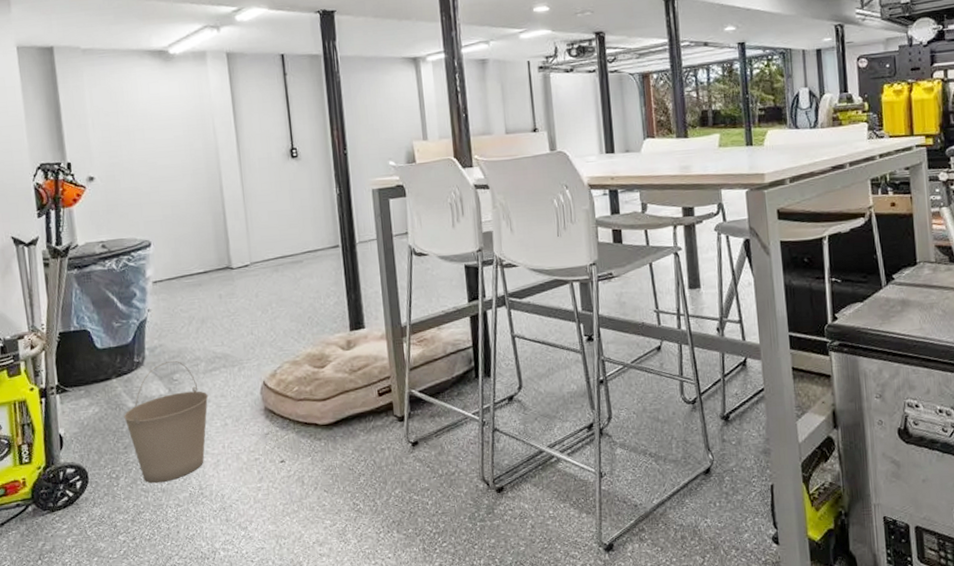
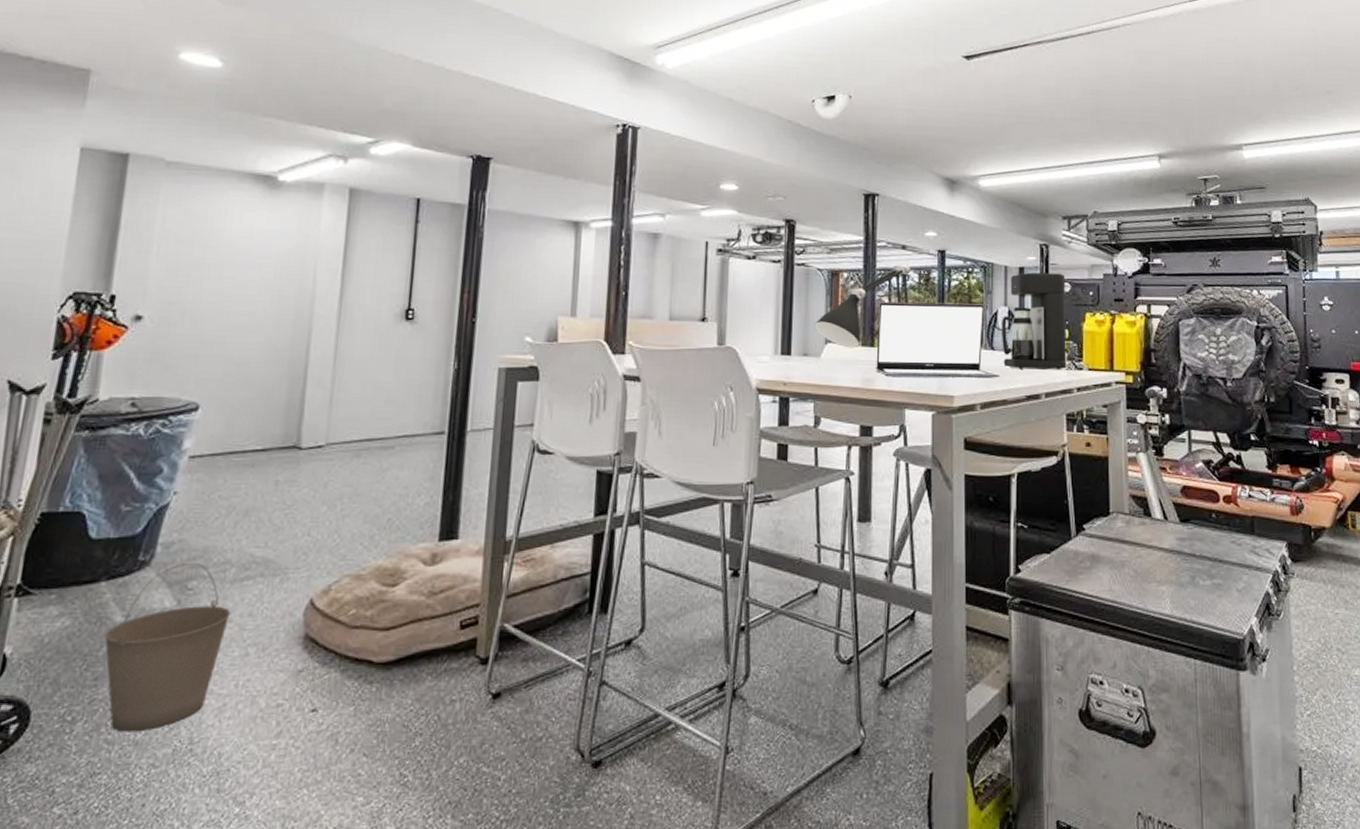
desk lamp: none [631,60,715,142] -> present [813,265,910,349]
laptop: none [688,88,805,163] -> present [876,302,999,378]
coffee maker: none [802,50,868,144] -> present [1001,272,1067,370]

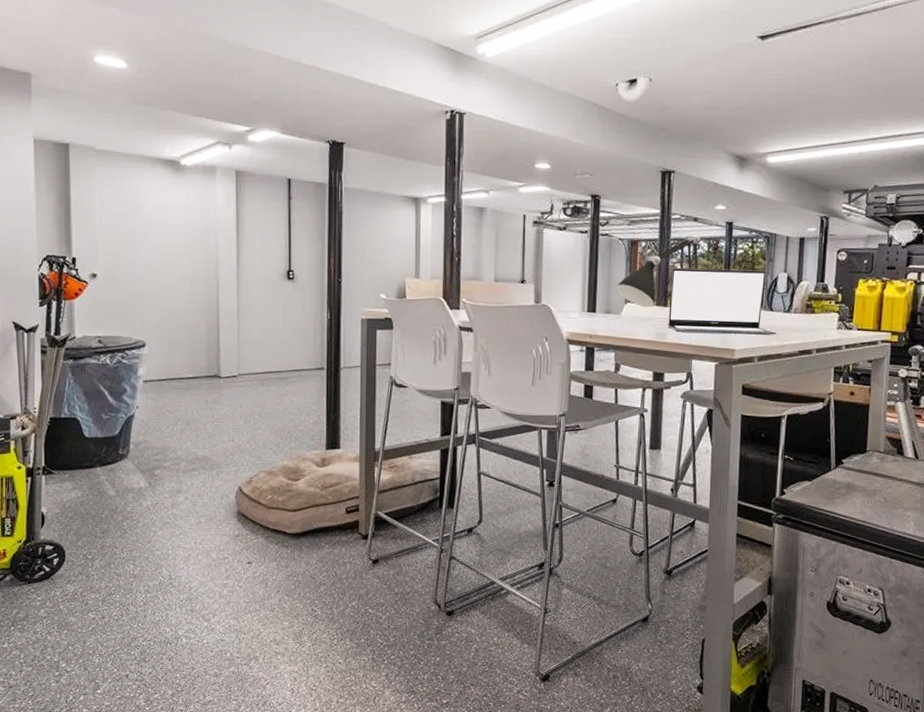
bucket: present [104,562,231,733] -> none [104,456,186,569]
coffee maker: present [1001,272,1067,370] -> none [779,242,843,329]

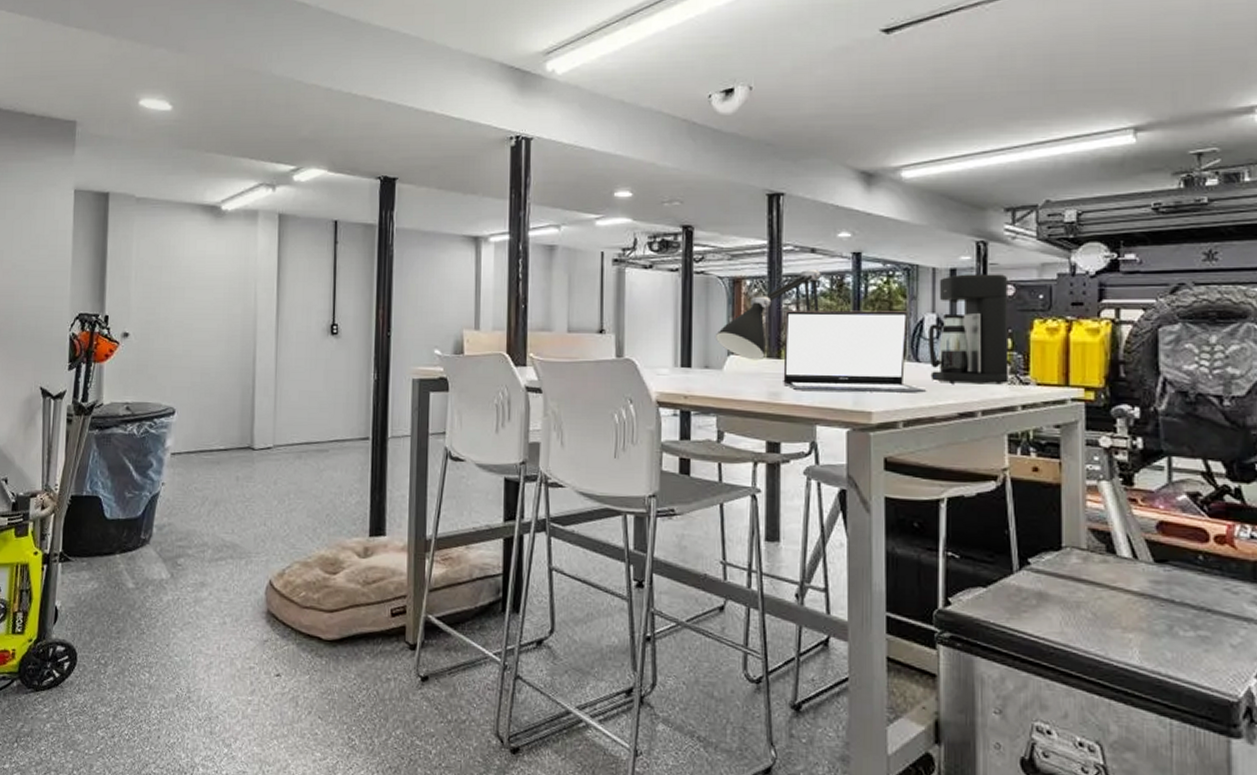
coffee maker: none [779,242,843,329] -> present [927,274,1009,385]

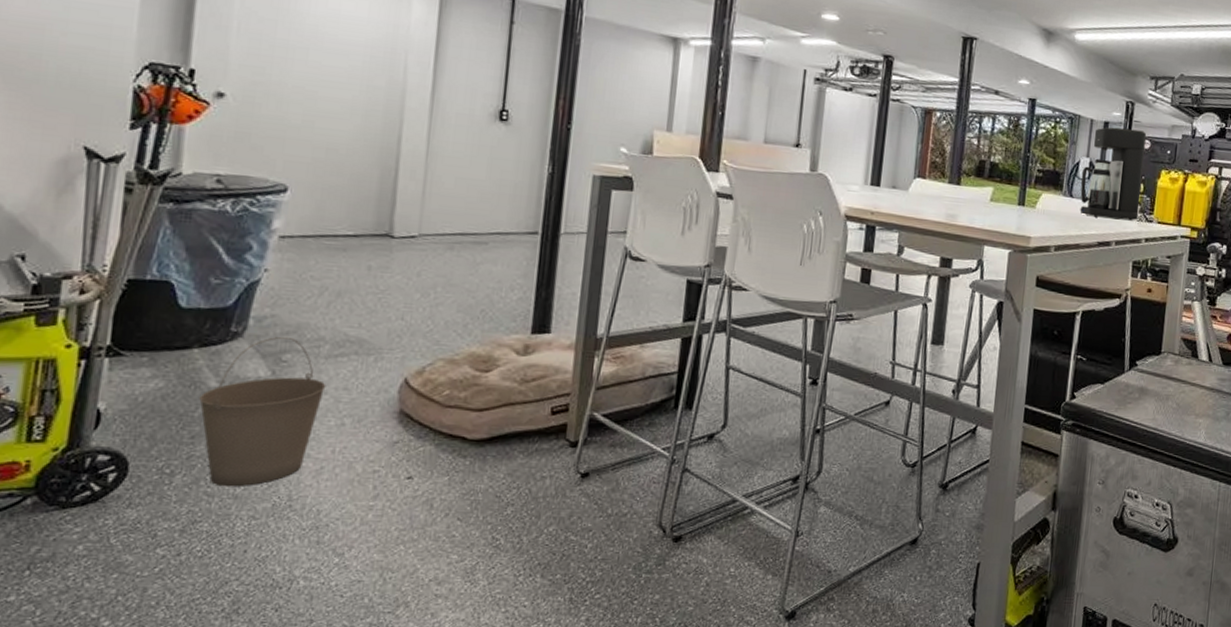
bucket: none [122,542,211,678] -> present [199,336,326,487]
desk lamp: present [714,270,821,361] -> none [904,108,1001,185]
laptop: present [783,310,926,393] -> none [960,143,1075,224]

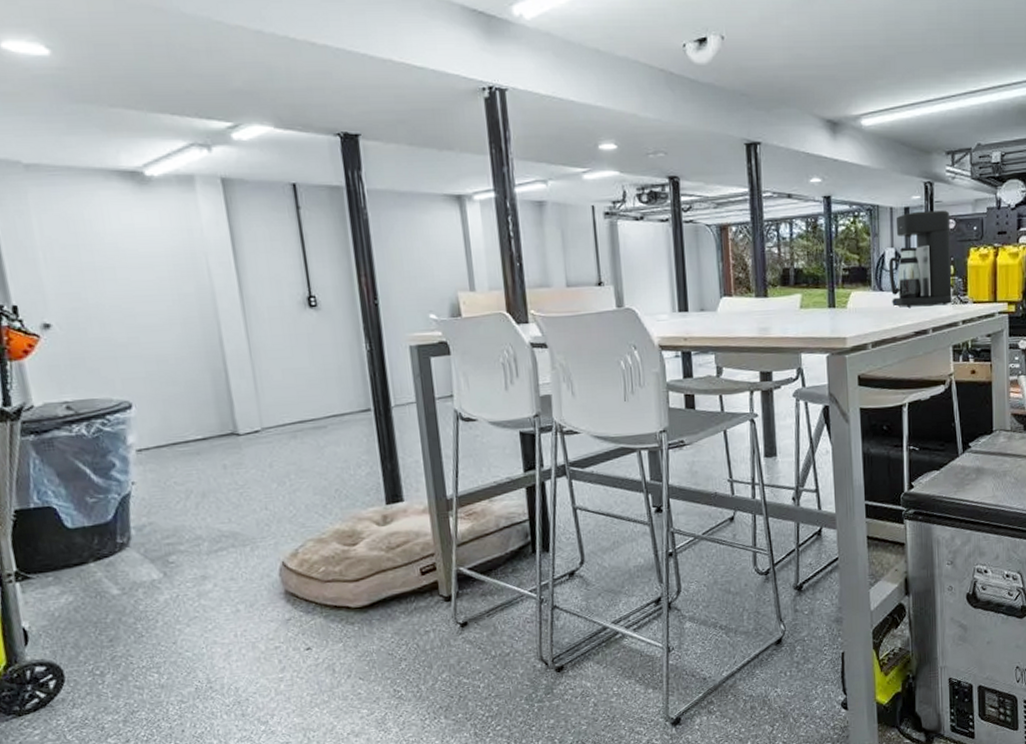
bucket: present [199,336,326,487] -> none [107,540,215,679]

